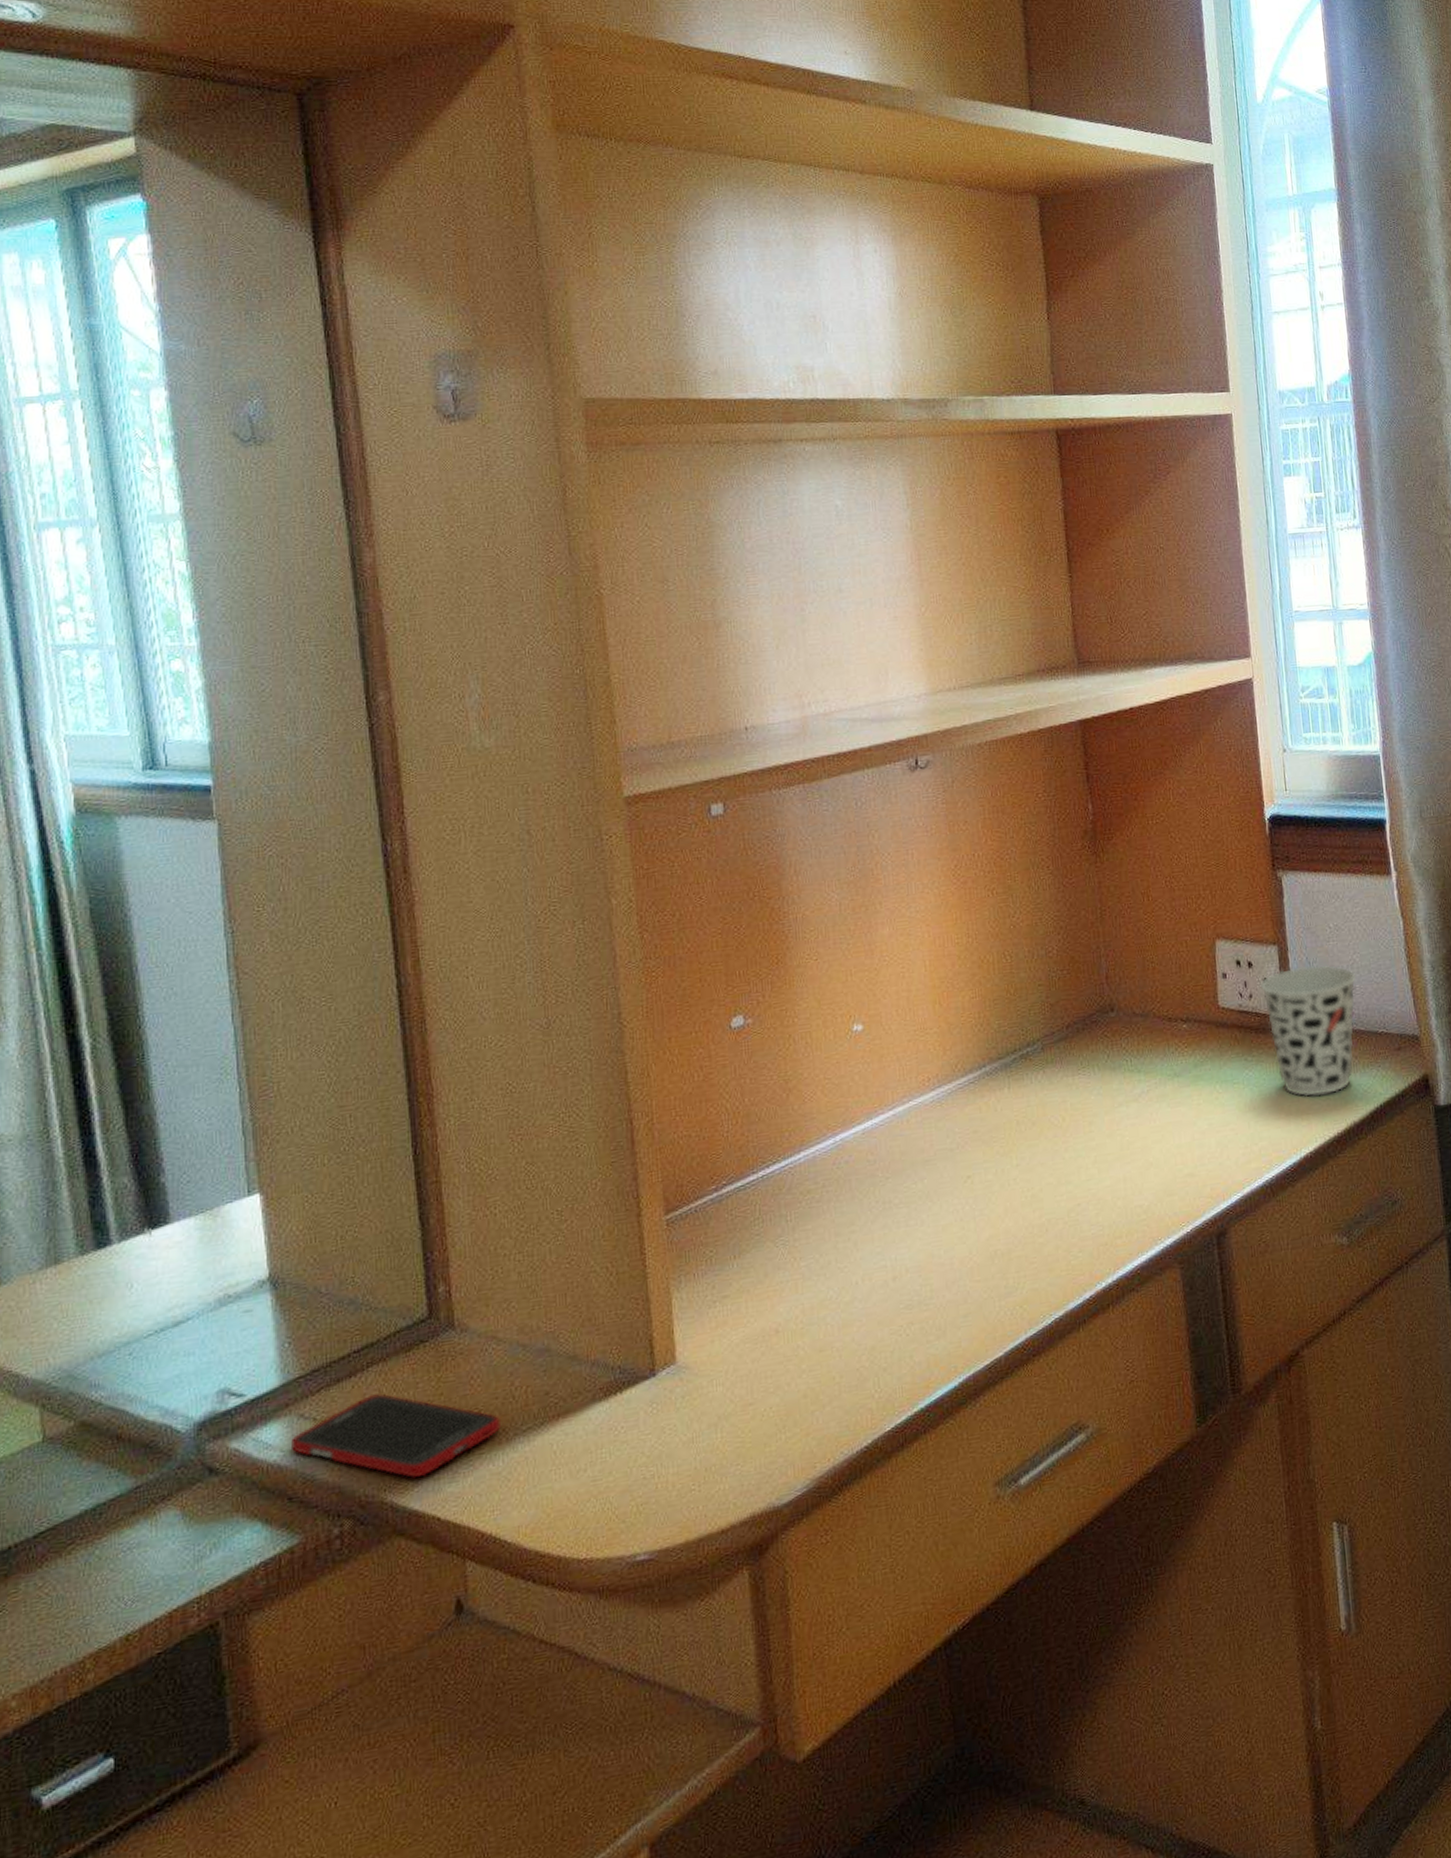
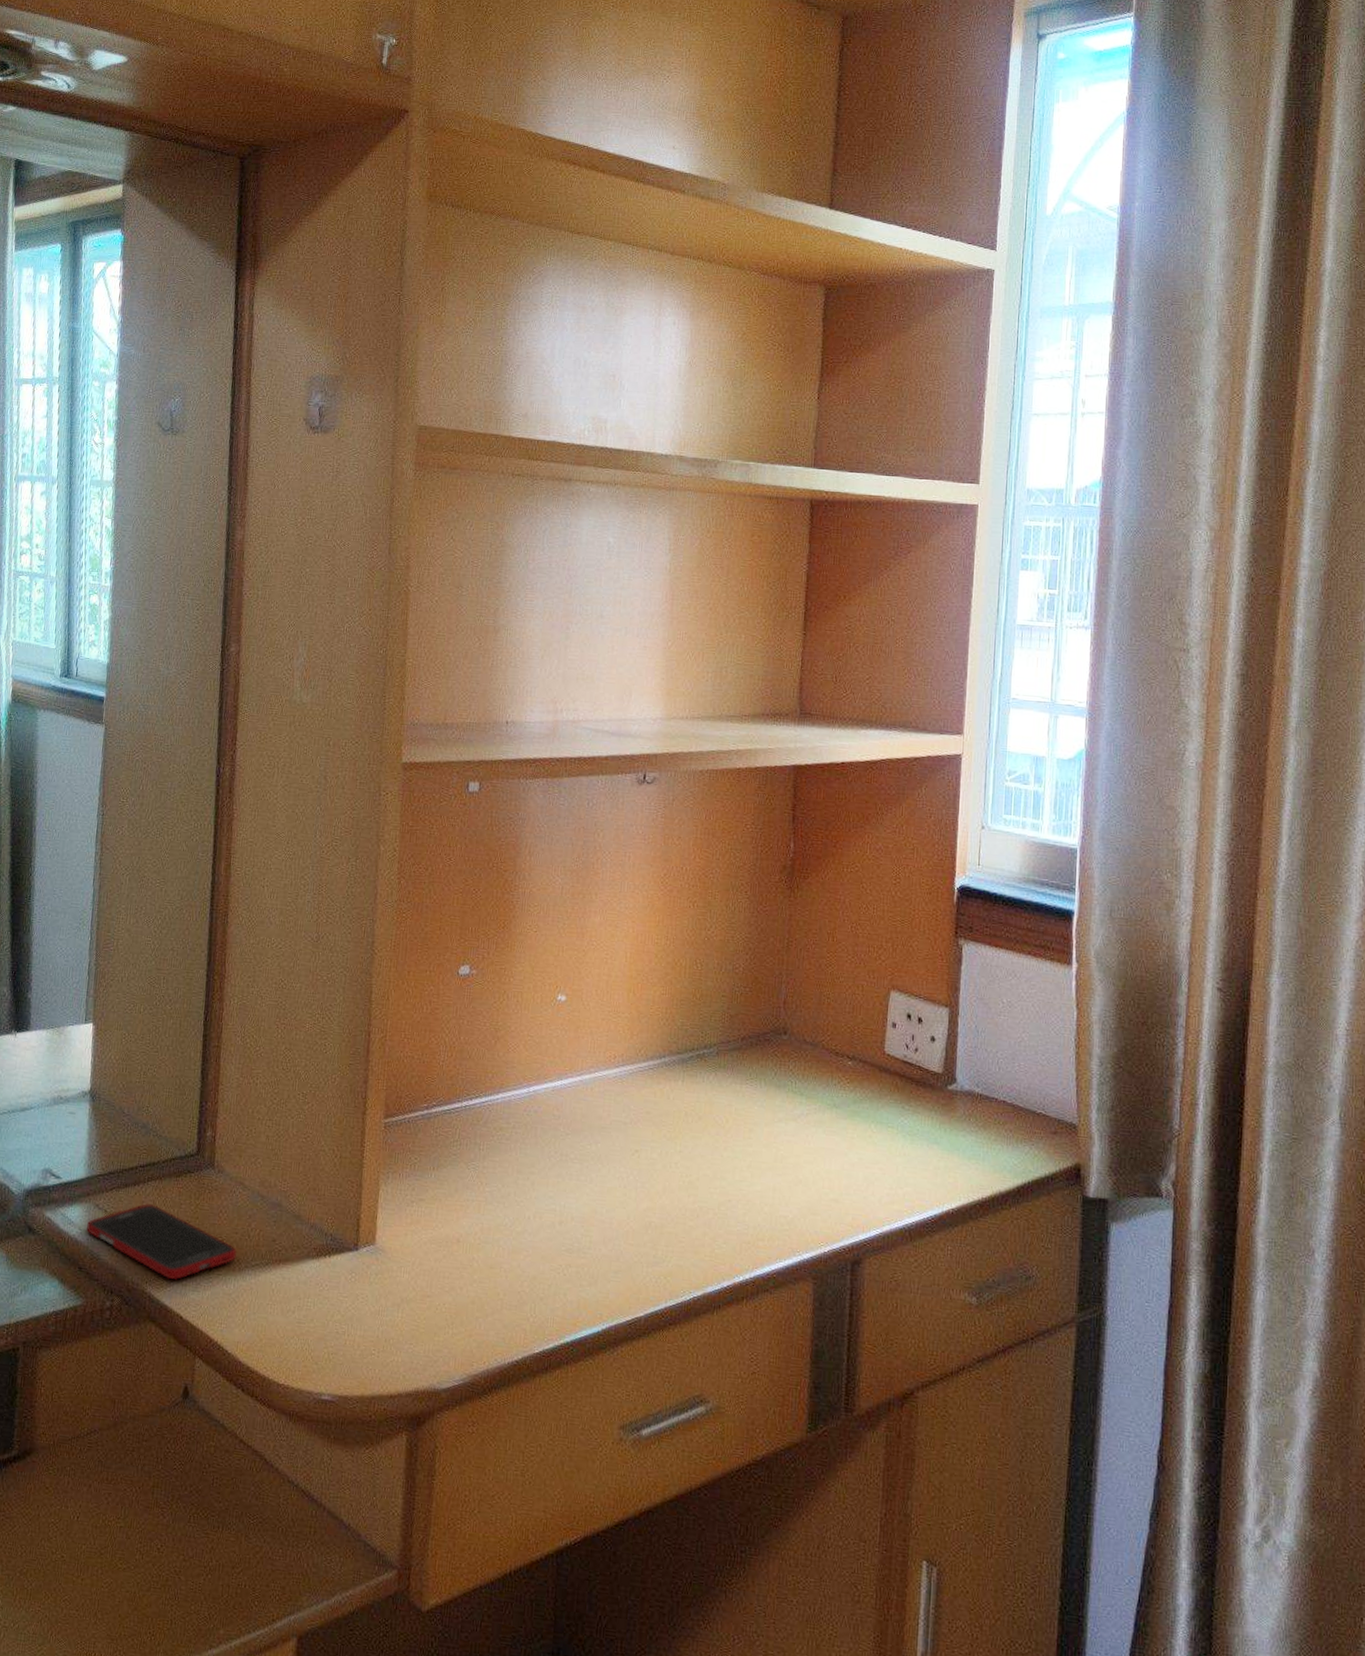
cup: present [1260,965,1356,1097] -> none [926,1032,1023,1160]

